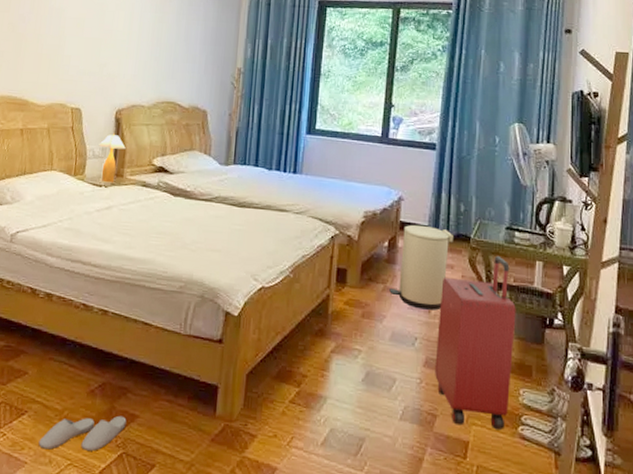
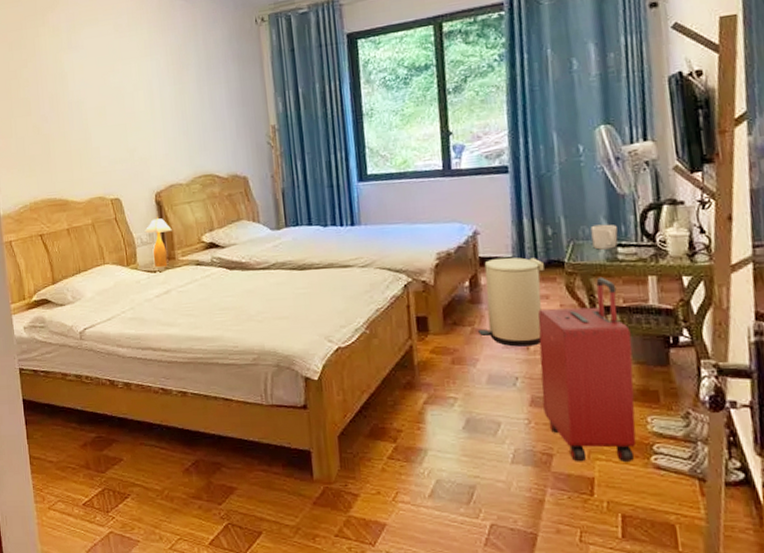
slippers: present [38,415,127,451] -> none [146,489,226,527]
mug: none [496,208,517,232] -> present [590,224,618,250]

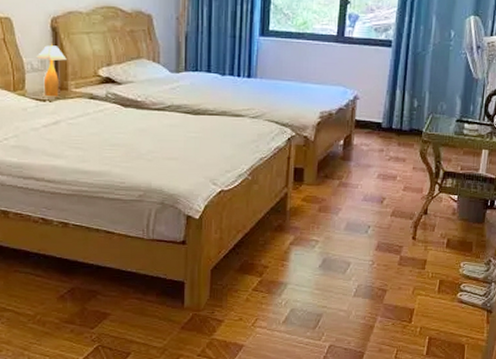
pedal bin: present [478,257,544,347] -> none [344,122,406,200]
suitcase: present [537,276,637,462] -> none [386,147,462,297]
mug: present [590,224,618,250] -> none [447,102,467,124]

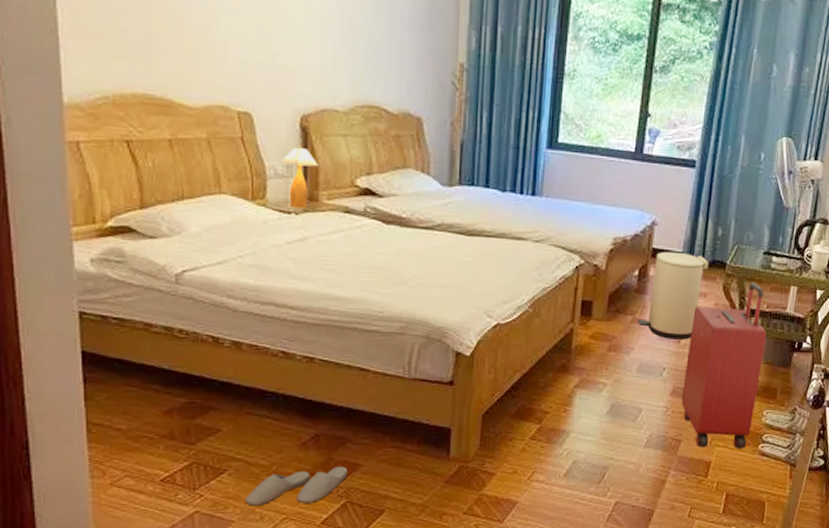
slippers: none [15,315,99,349] -> present [245,466,348,506]
pedal bin: none [344,122,406,200] -> present [638,251,709,340]
suitcase: none [386,147,462,297] -> present [681,281,767,448]

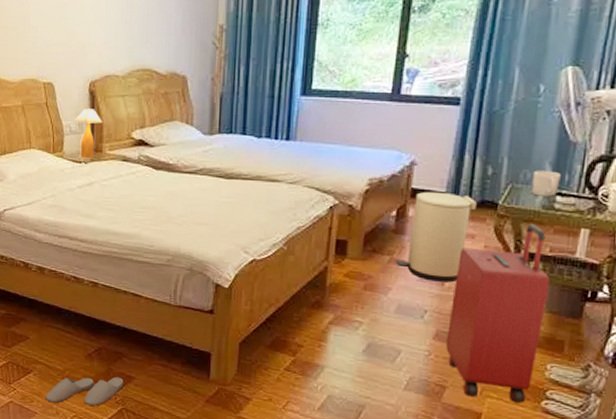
mug: none [753,232,776,257] -> present [531,170,561,197]

